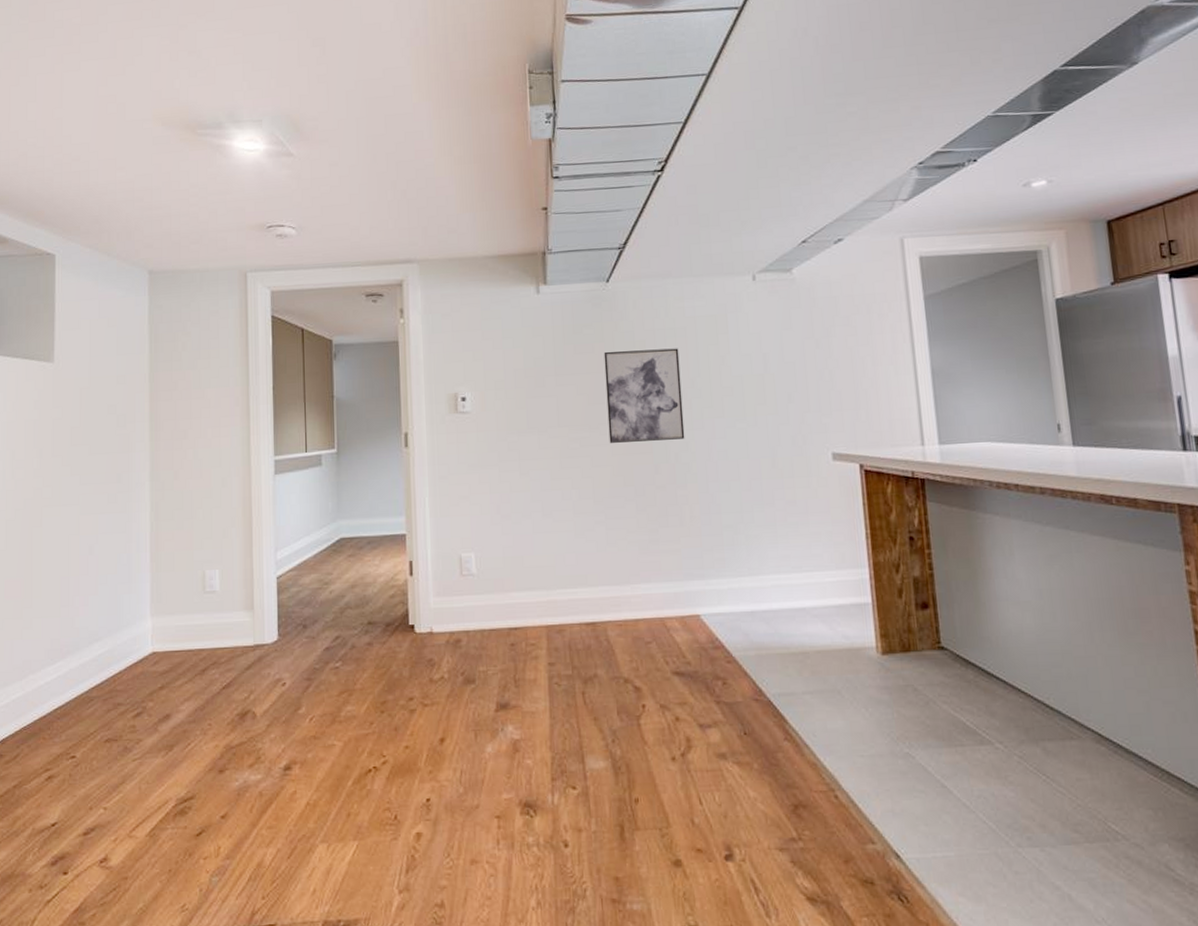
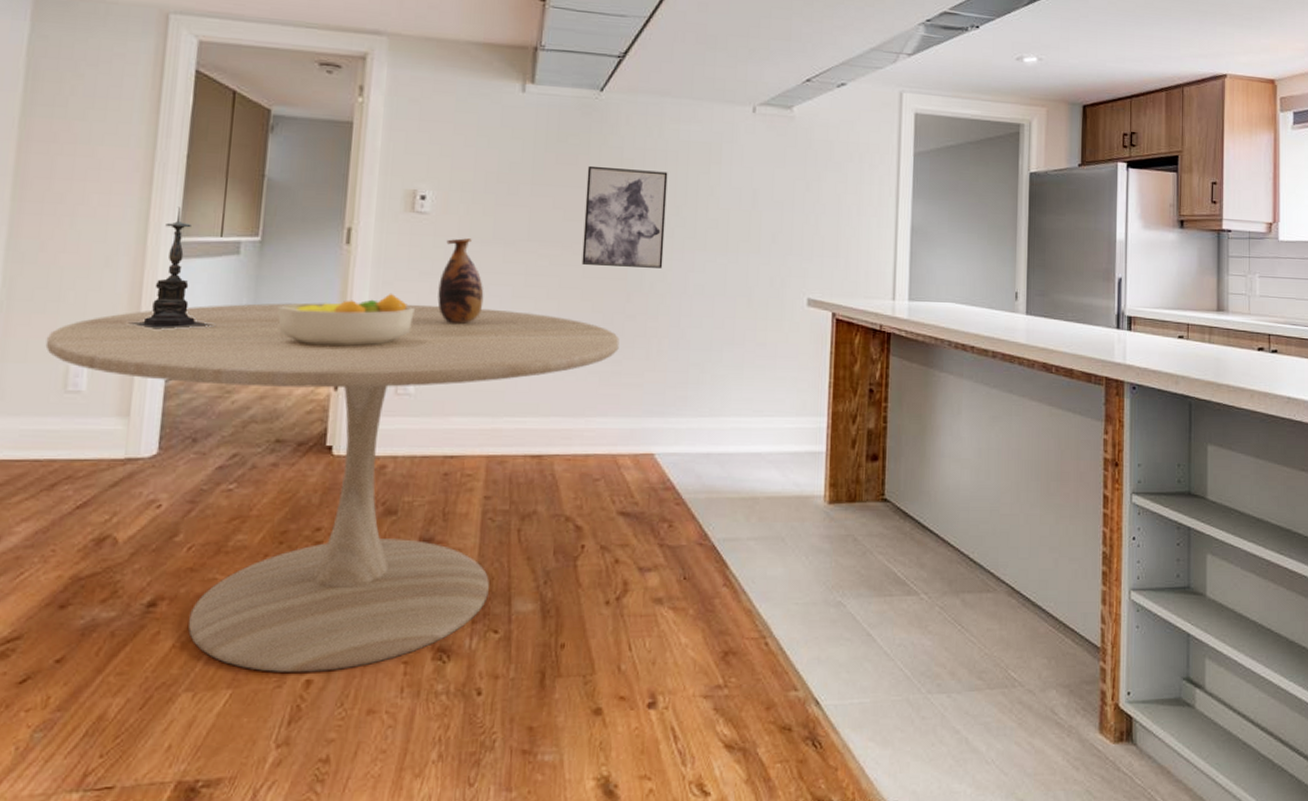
dining table: none [186,492,654,826] -> present [45,302,620,672]
candle holder: none [243,431,310,535] -> present [126,206,216,330]
fruit bowl: none [356,486,468,538] -> present [277,293,414,347]
vase: none [486,431,527,508] -> present [437,238,484,324]

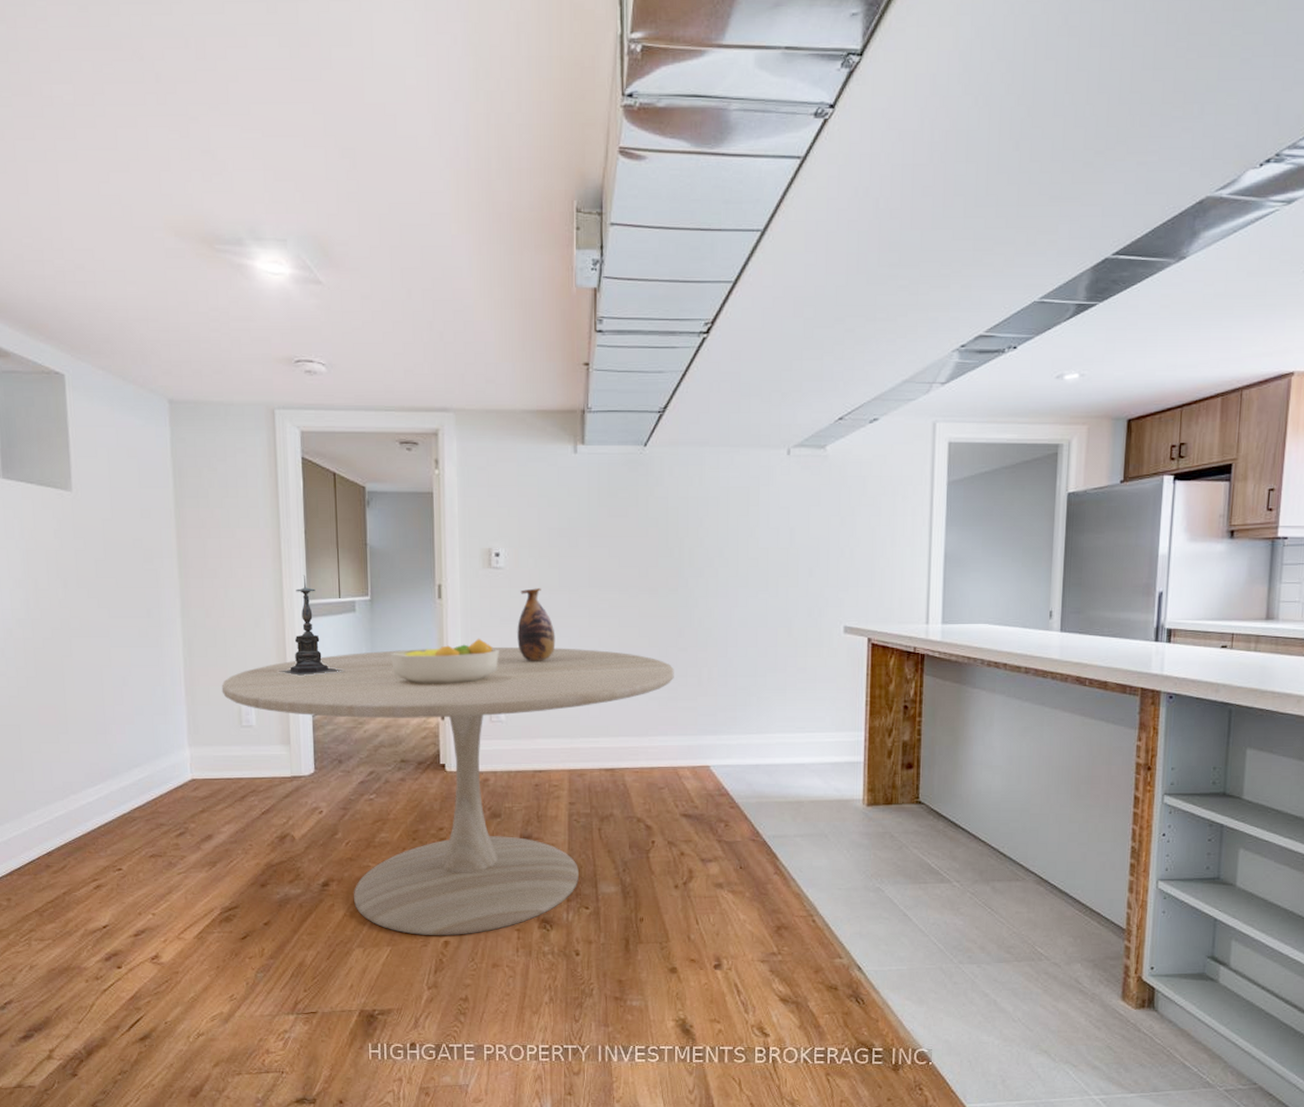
wall art: present [581,165,668,268] -> none [637,516,710,606]

